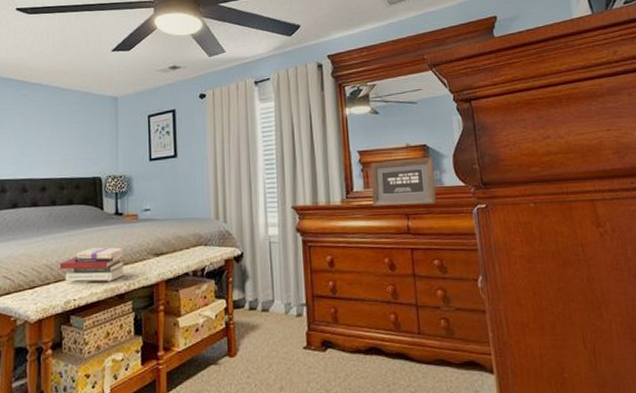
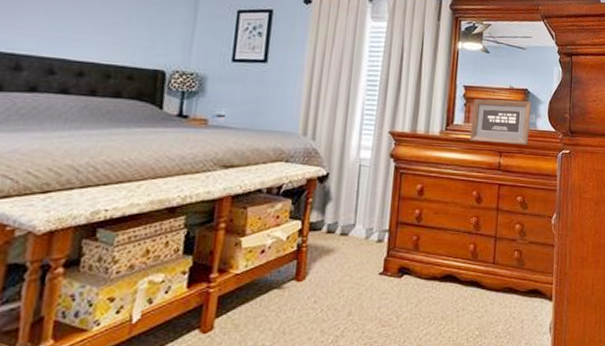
books: present [60,247,124,283] -> none [91,151,184,193]

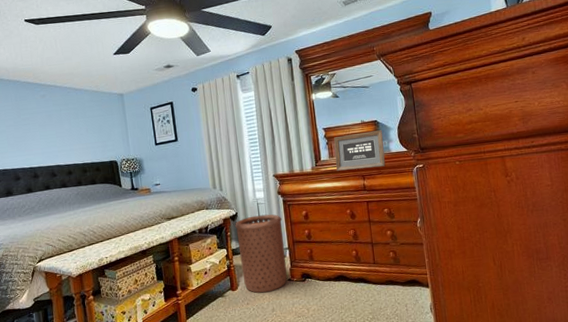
laundry basket: none [315,180,388,289] -> present [235,214,288,294]

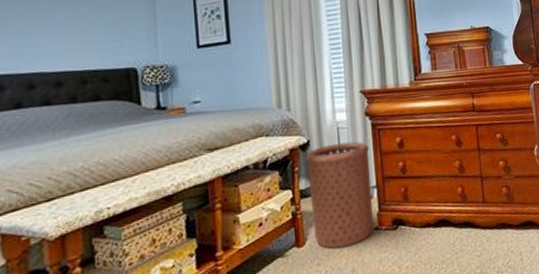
picture frame: present [334,130,386,172] -> none [437,38,499,88]

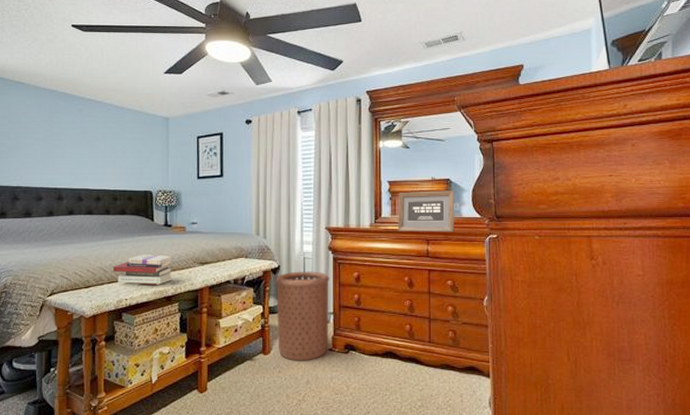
books: none [87,145,171,188] -> present [113,254,172,286]
picture frame: none [437,38,499,88] -> present [398,190,455,232]

